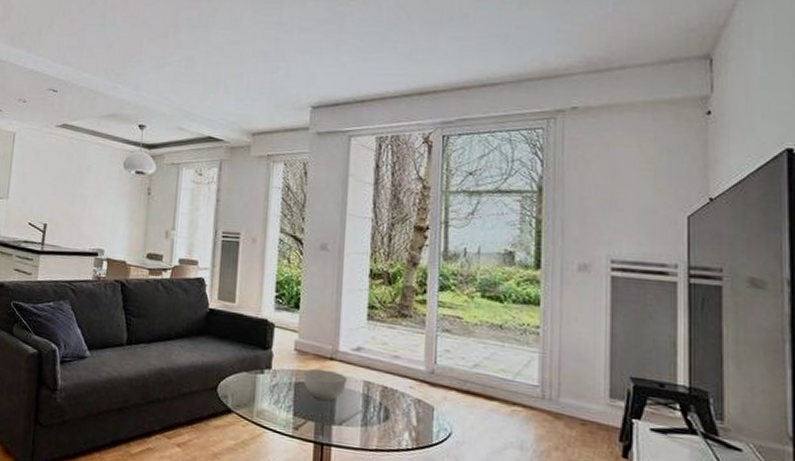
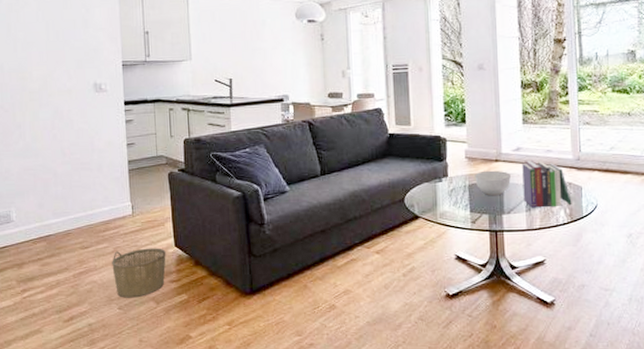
books: none [360,363,420,428] -> present [522,160,572,208]

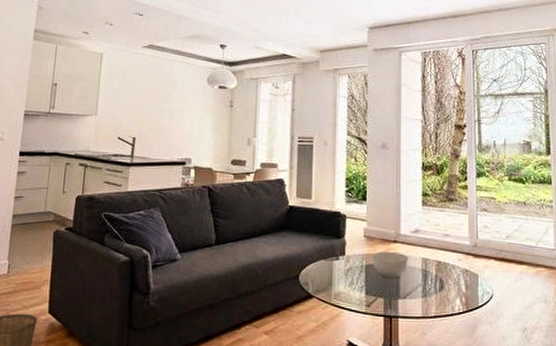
books: present [522,160,572,208] -> none [420,243,468,294]

